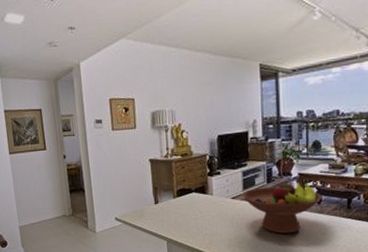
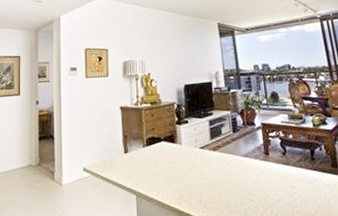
fruit bowl: present [241,178,322,234] -> none [209,128,286,188]

